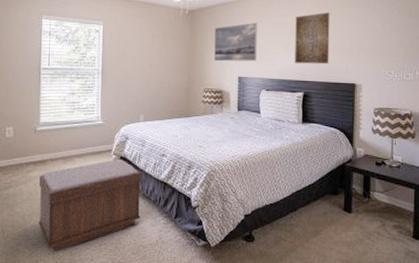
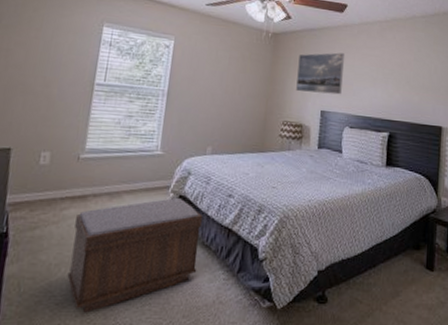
wall art: present [295,12,330,64] -> none [381,48,419,104]

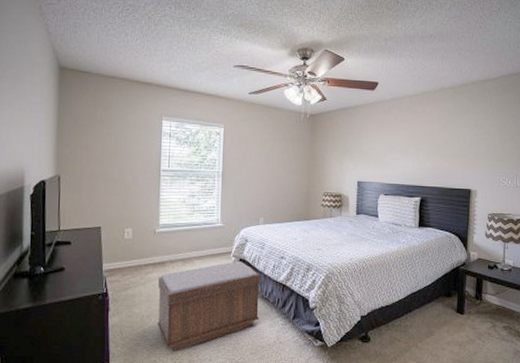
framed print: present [296,52,344,95] -> none [334,128,377,166]

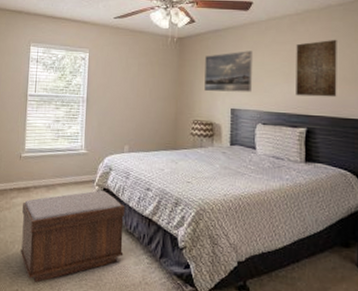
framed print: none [334,128,377,166] -> present [204,51,252,92]
wall art: none [413,118,448,170] -> present [296,39,337,97]

